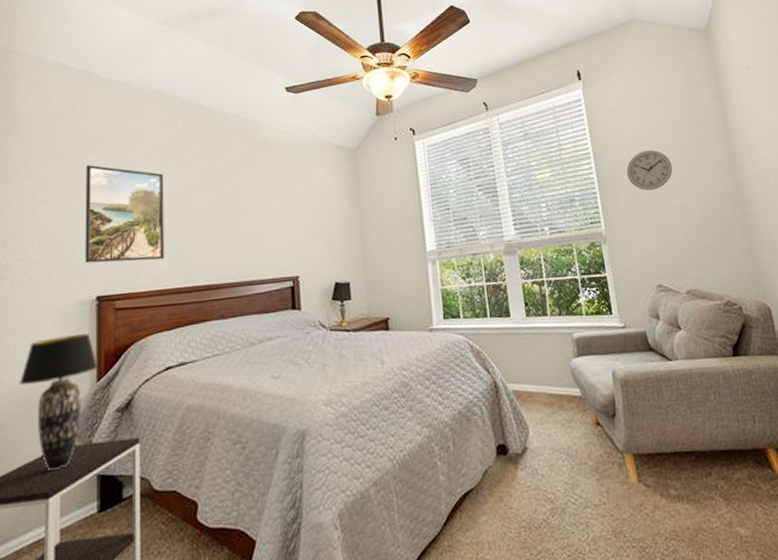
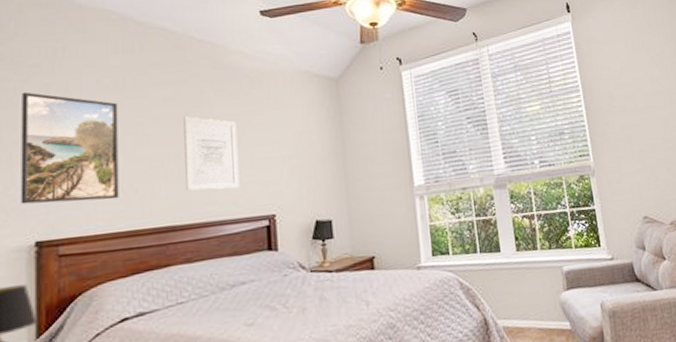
wall art: none [219,185,267,253] -> present [184,116,240,191]
wall clock: present [626,150,673,191] -> none [614,84,658,124]

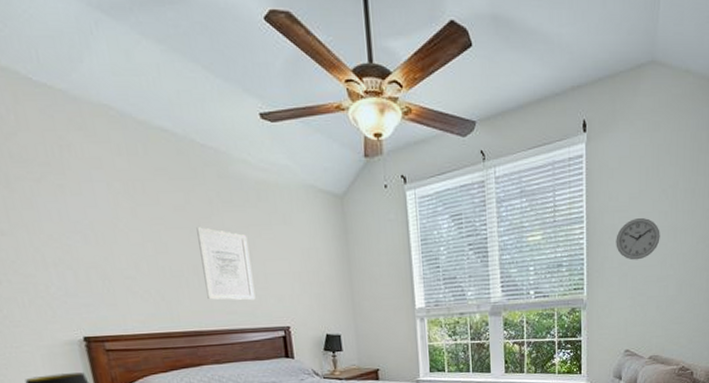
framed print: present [20,91,119,205] -> none [39,192,149,304]
wall clock: none [614,84,658,124] -> present [616,218,660,260]

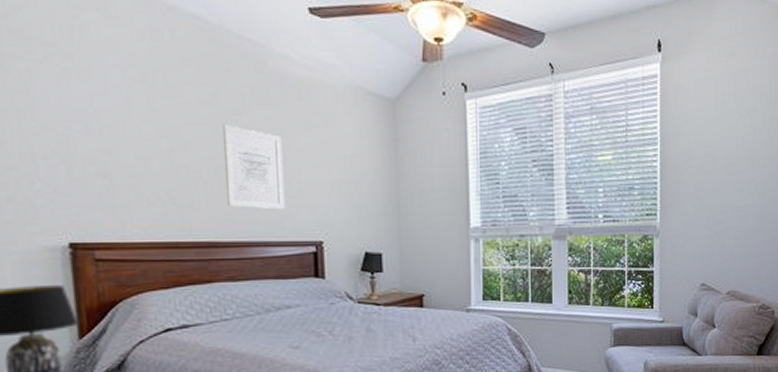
wall clock: present [616,218,660,260] -> none [691,143,738,187]

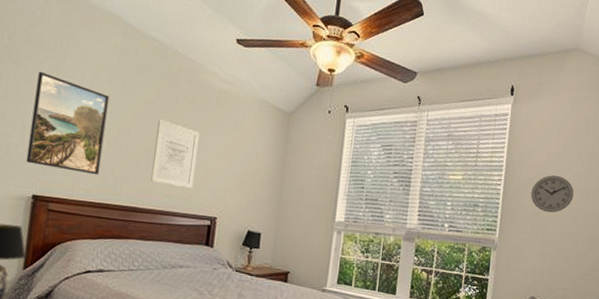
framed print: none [38,75,156,207] -> present [26,71,110,175]
wall clock: none [691,143,738,187] -> present [530,175,574,213]

